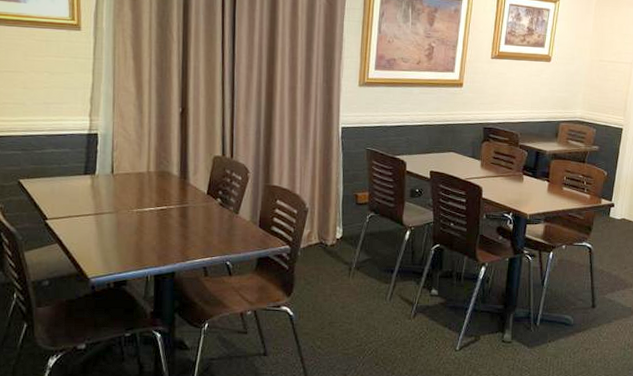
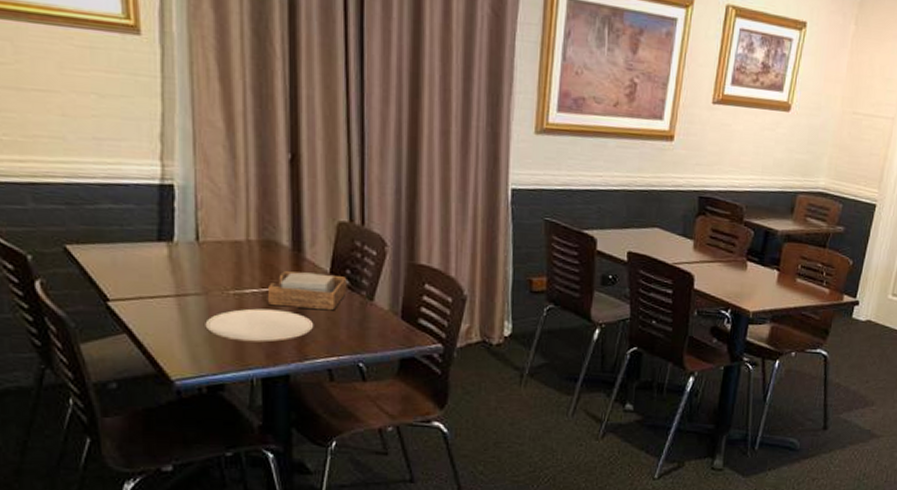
plate: none [115,222,194,248] -> present [205,308,314,343]
napkin holder: none [160,194,219,223] -> present [267,271,347,311]

